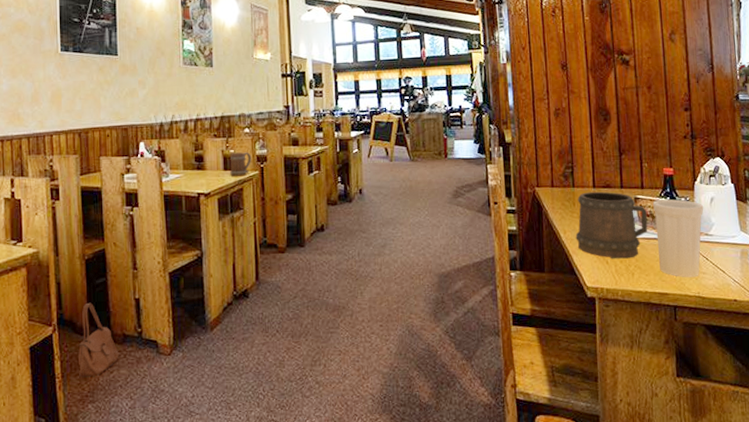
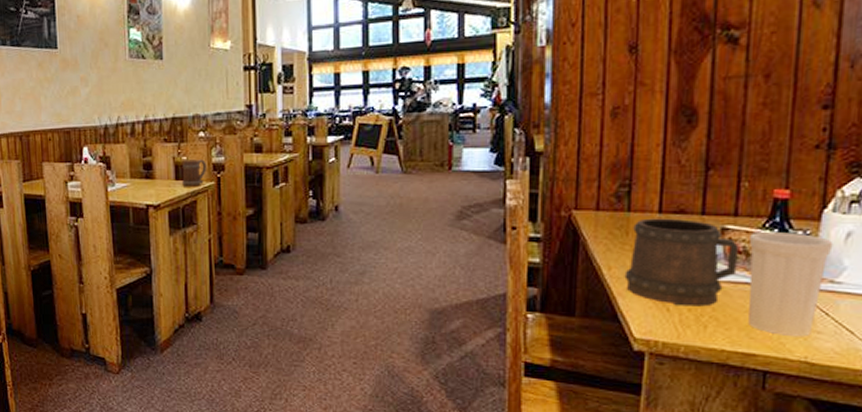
handbag: present [78,302,119,377] -> none [27,314,67,387]

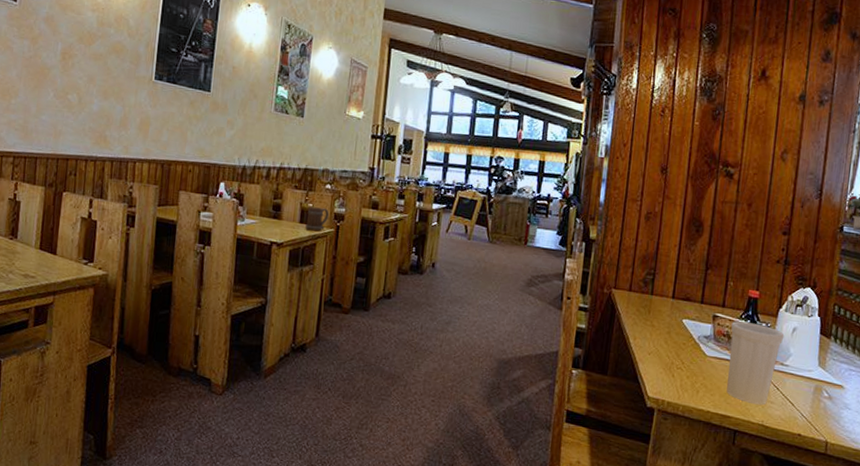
beer mug: present [624,218,739,307] -> none [645,301,724,375]

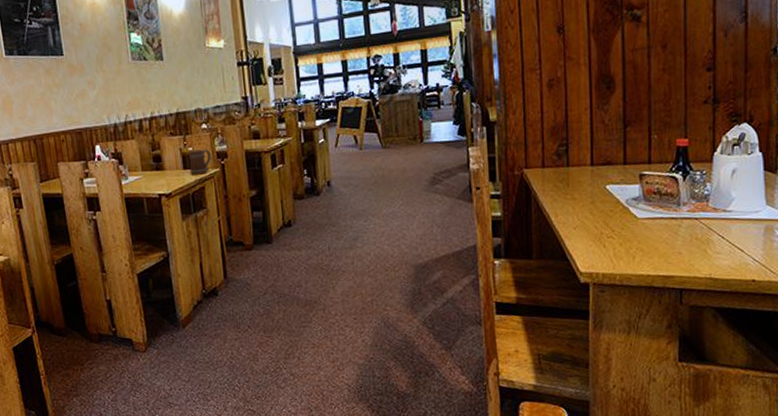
cup: present [726,321,785,406] -> none [662,173,723,259]

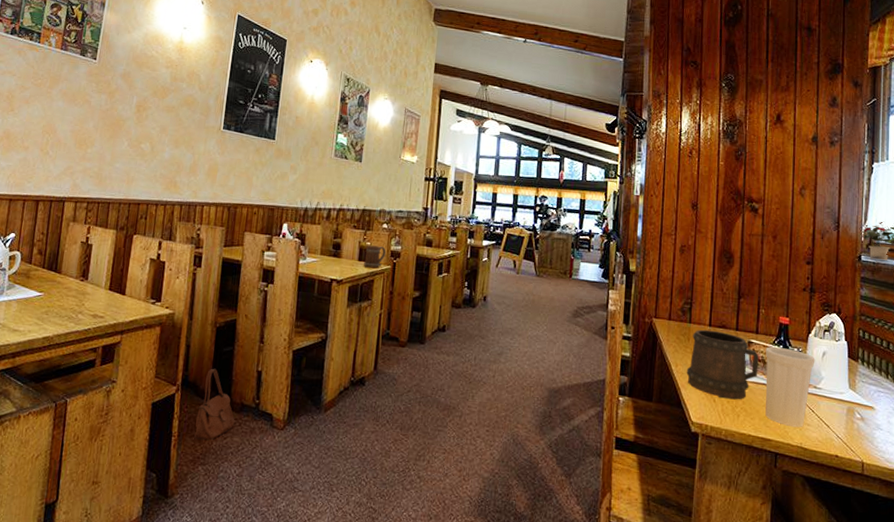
handbag: none [57,305,97,373] -> present [194,368,235,440]
beer mug: none [568,169,654,242] -> present [686,329,759,400]
cup: none [662,173,723,259] -> present [765,347,815,428]

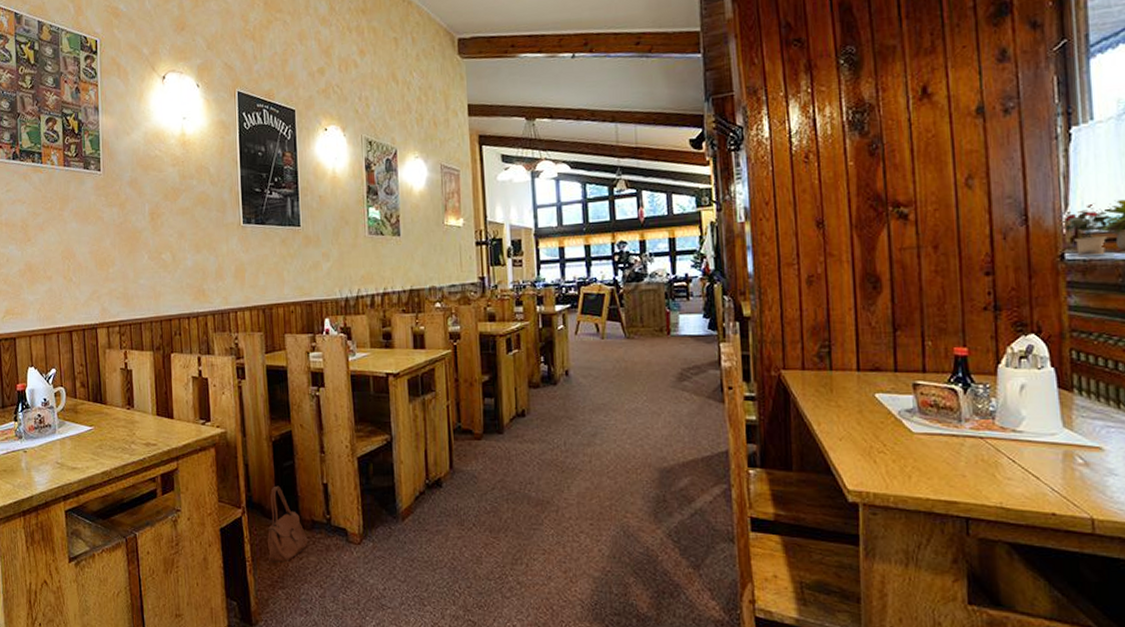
beer mug: present [364,245,386,269] -> none [420,329,443,356]
beer mug: present [686,329,759,400] -> none [833,375,931,458]
cup: present [765,347,815,428] -> none [939,386,1011,484]

